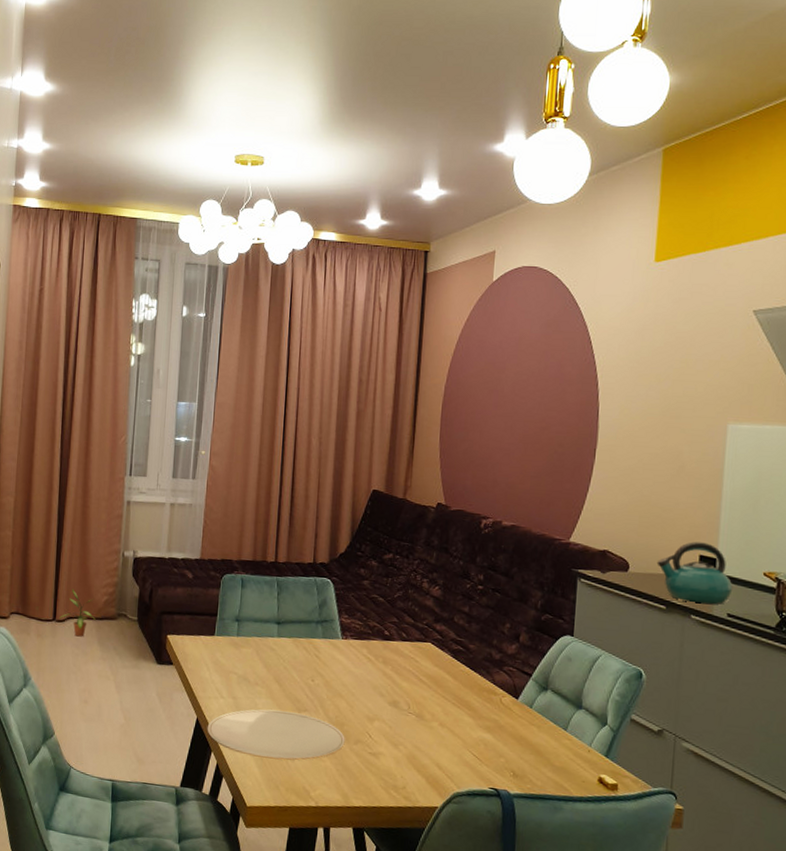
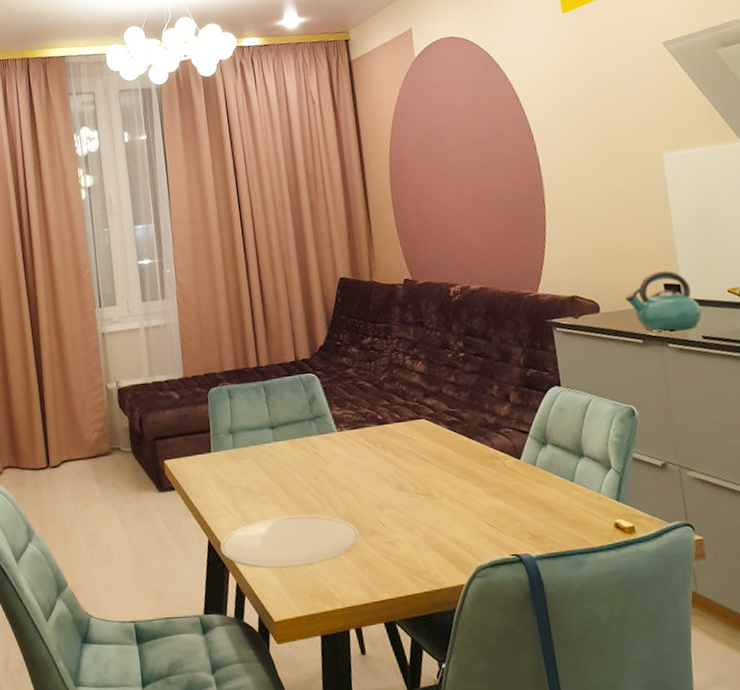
potted plant: present [59,589,97,637] -> none [53,432,91,480]

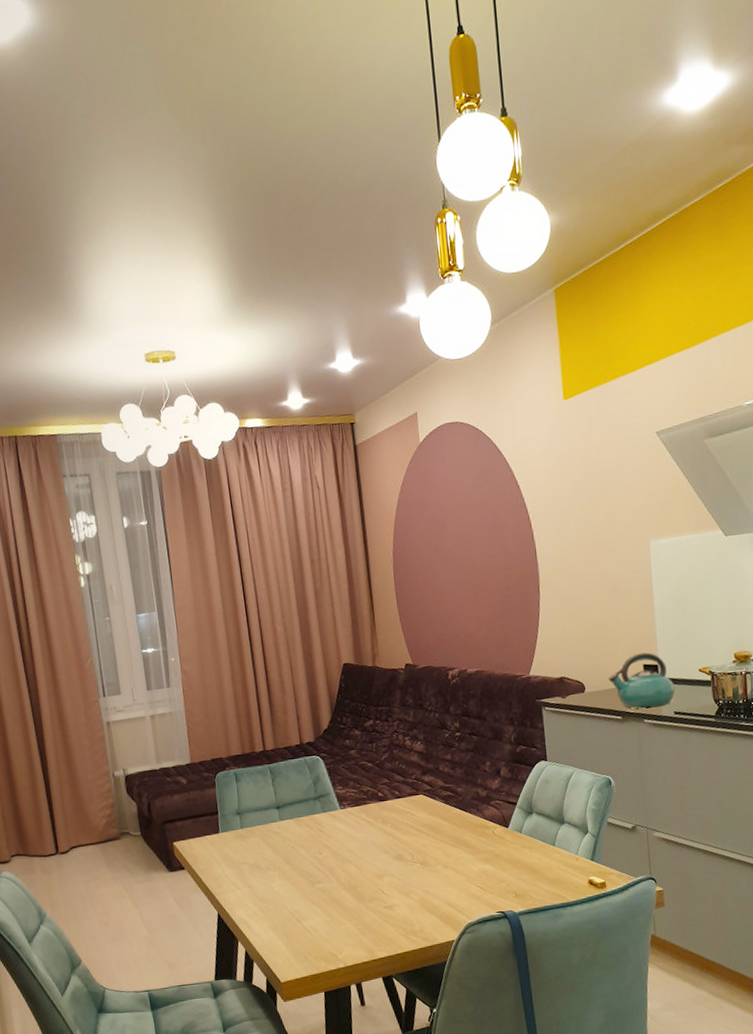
plate: present [220,515,360,569] -> none [229,886,361,937]

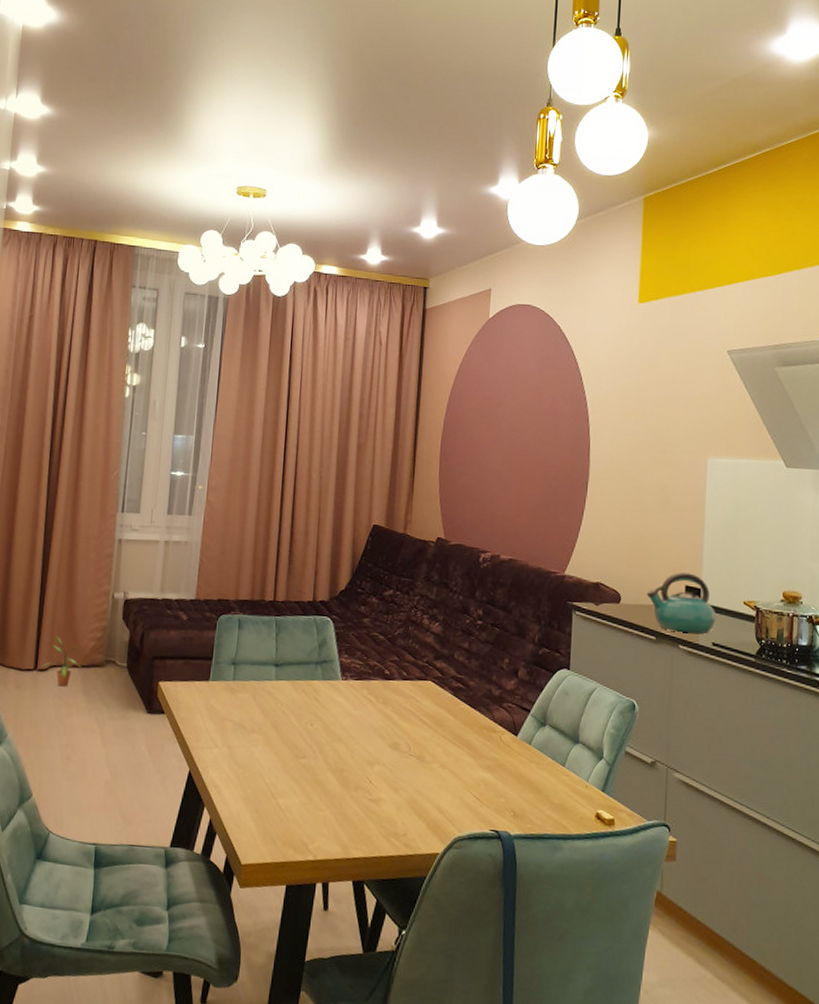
potted plant: none [62,819,101,864] -> present [41,635,82,687]

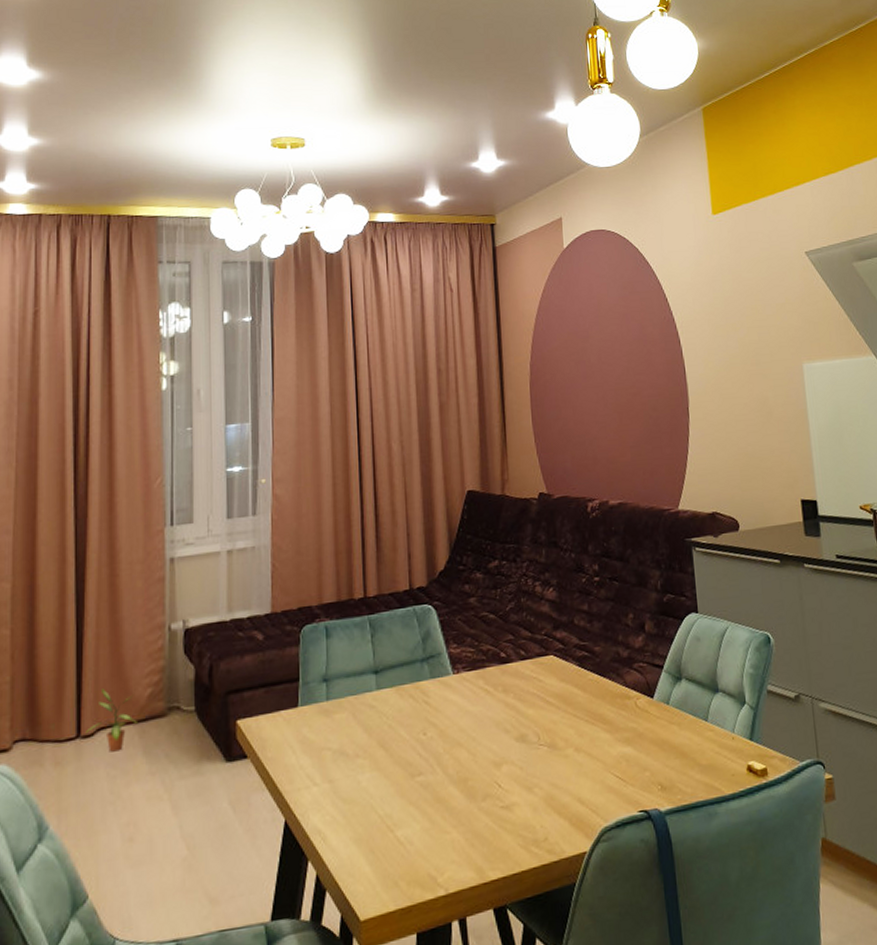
kettle: present [646,572,717,634] -> none [764,486,837,551]

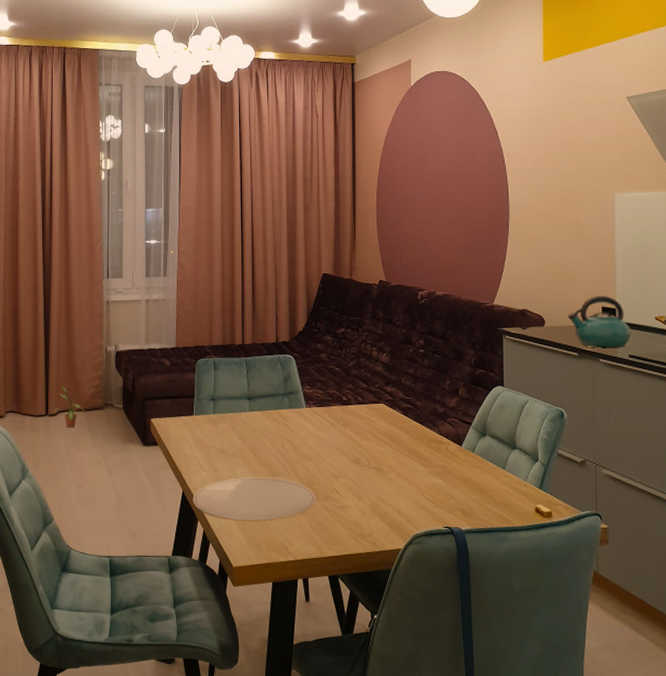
plate: none [299,779,471,853] -> present [192,477,316,522]
kettle: none [764,486,837,551] -> present [567,296,631,348]

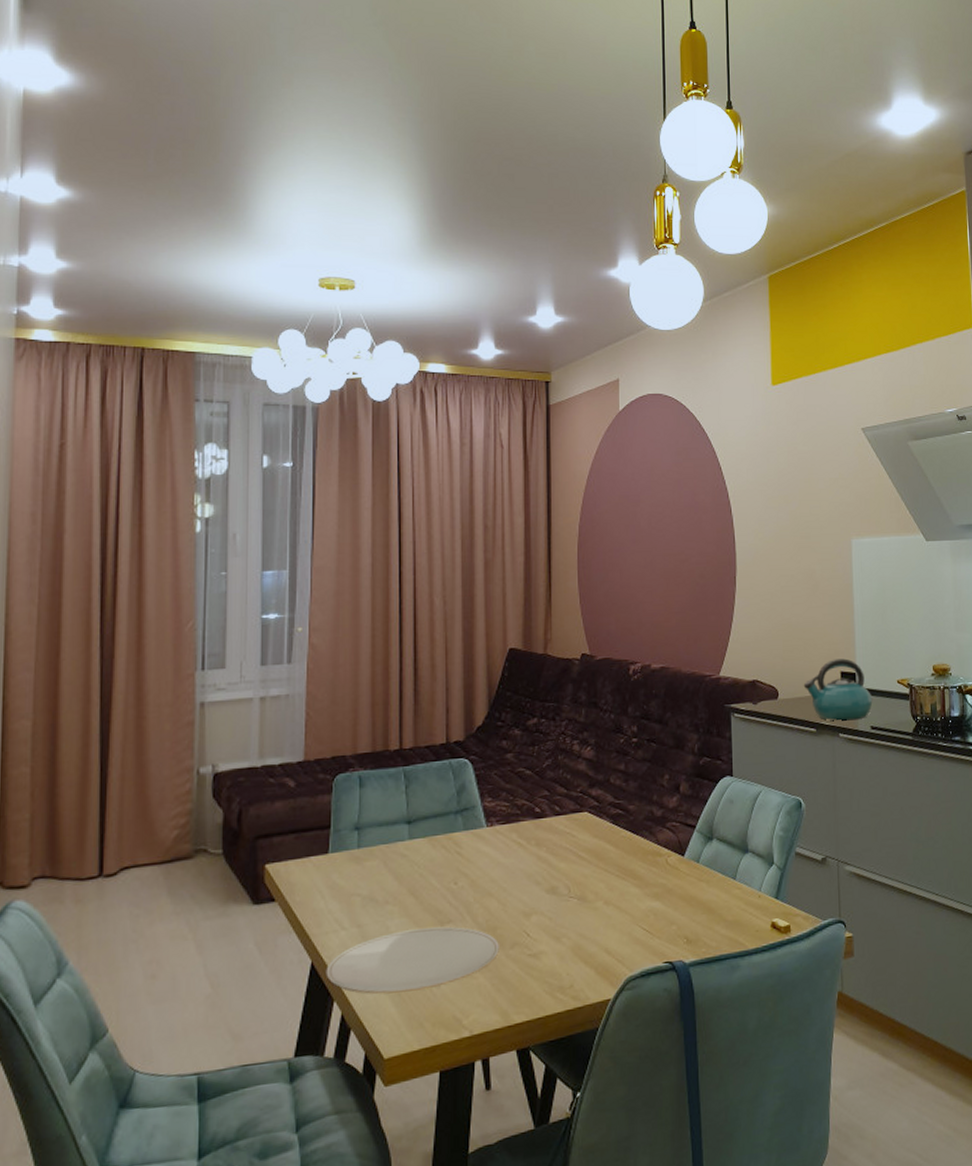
potted plant: present [51,385,86,428] -> none [108,829,164,892]

